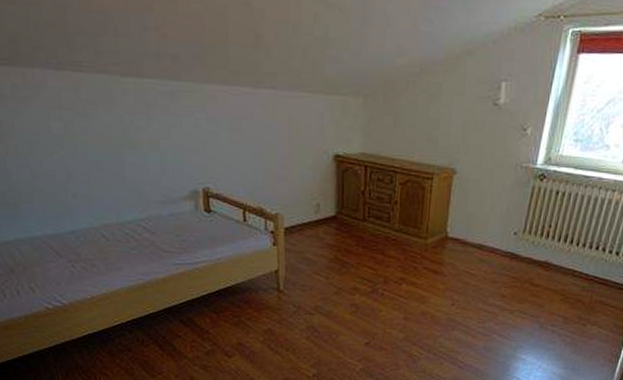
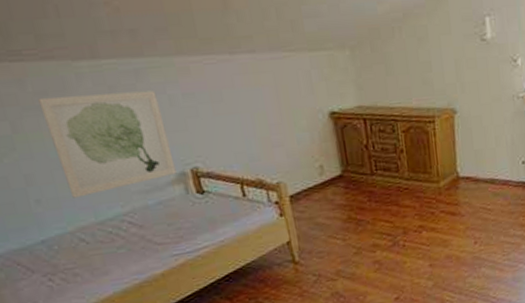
wall art: none [89,105,190,199] -> present [38,90,177,198]

